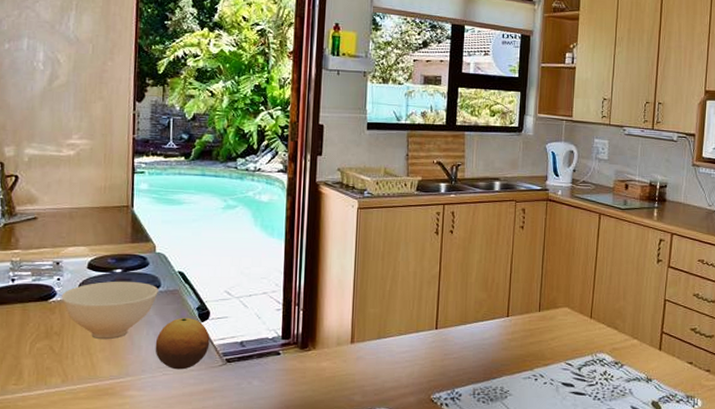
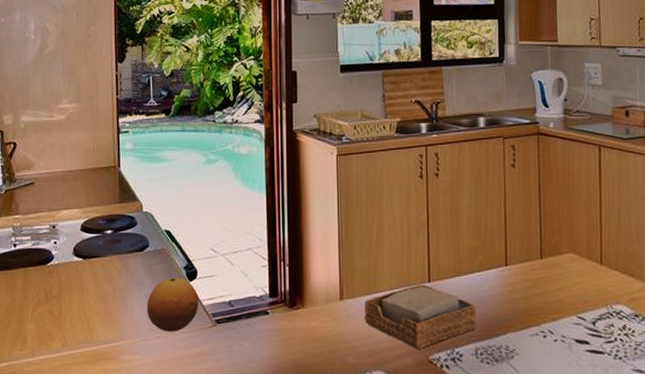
bowl: present [61,281,159,339] -> none [58,241,147,301]
napkin holder: none [373,331,477,389] -> present [364,284,477,349]

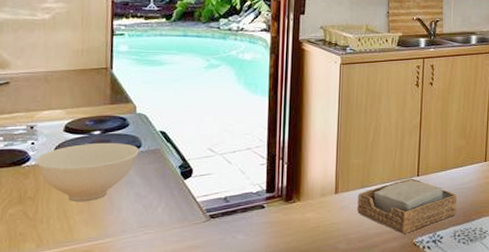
bowl: none [58,241,147,301] -> present [36,142,139,201]
fruit: present [147,277,199,332] -> none [135,175,193,228]

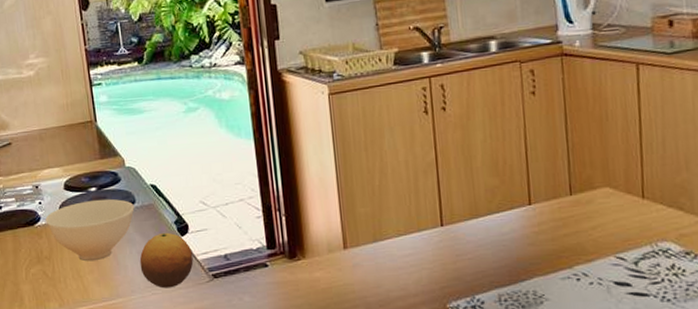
fruit: none [135,175,193,228] -> present [139,232,194,289]
napkin holder: present [357,178,457,234] -> none [371,228,499,297]

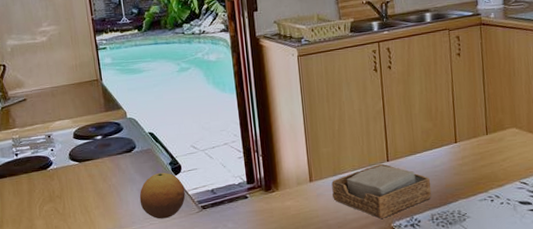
bowl: present [45,199,134,261] -> none [57,145,135,198]
napkin holder: none [371,228,499,297] -> present [331,163,432,219]

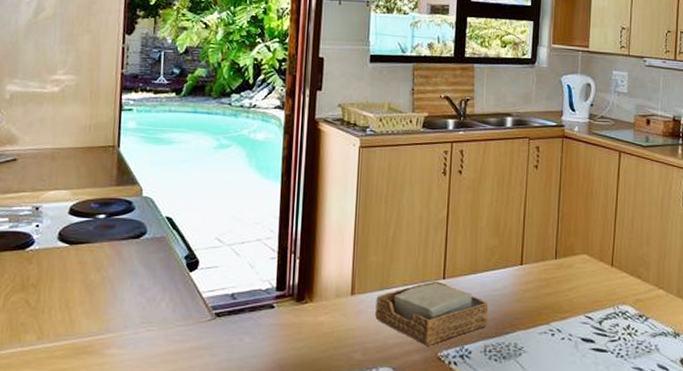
fruit: present [139,172,186,219] -> none [138,267,199,325]

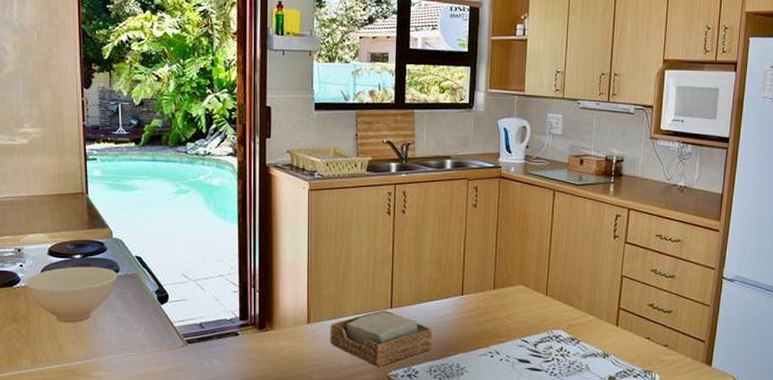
bowl: none [40,227,144,291] -> present [25,266,117,322]

